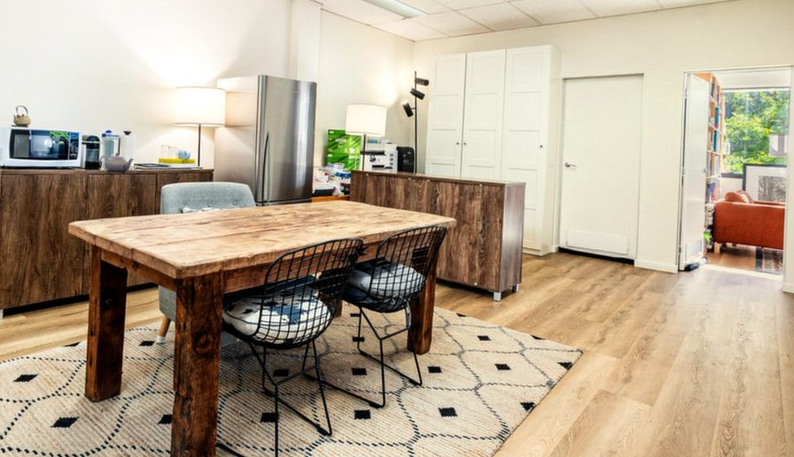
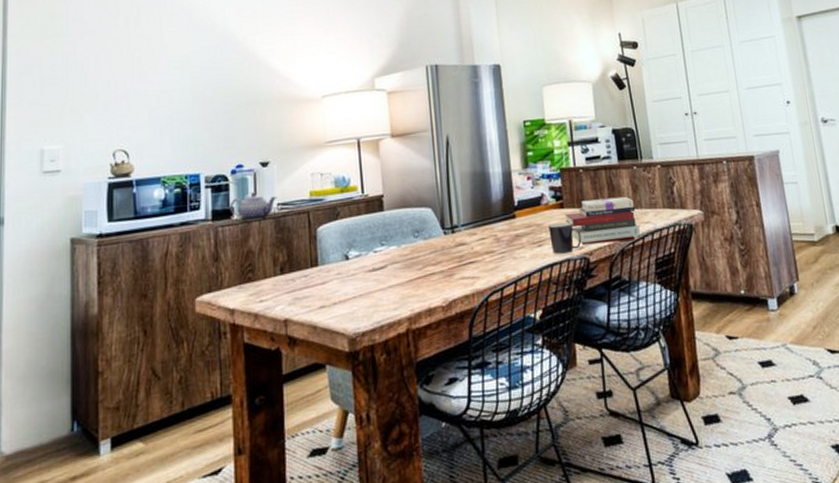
mug: none [335,211,360,236] -> present [548,222,582,257]
books: none [349,197,405,232] -> present [564,196,640,244]

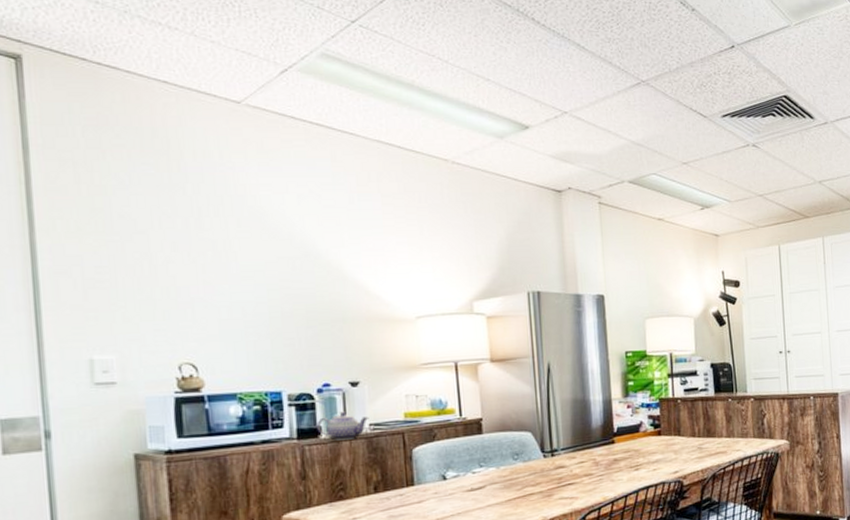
mug: present [548,222,582,257] -> none [646,448,677,480]
books: present [564,196,640,244] -> none [661,426,731,469]

